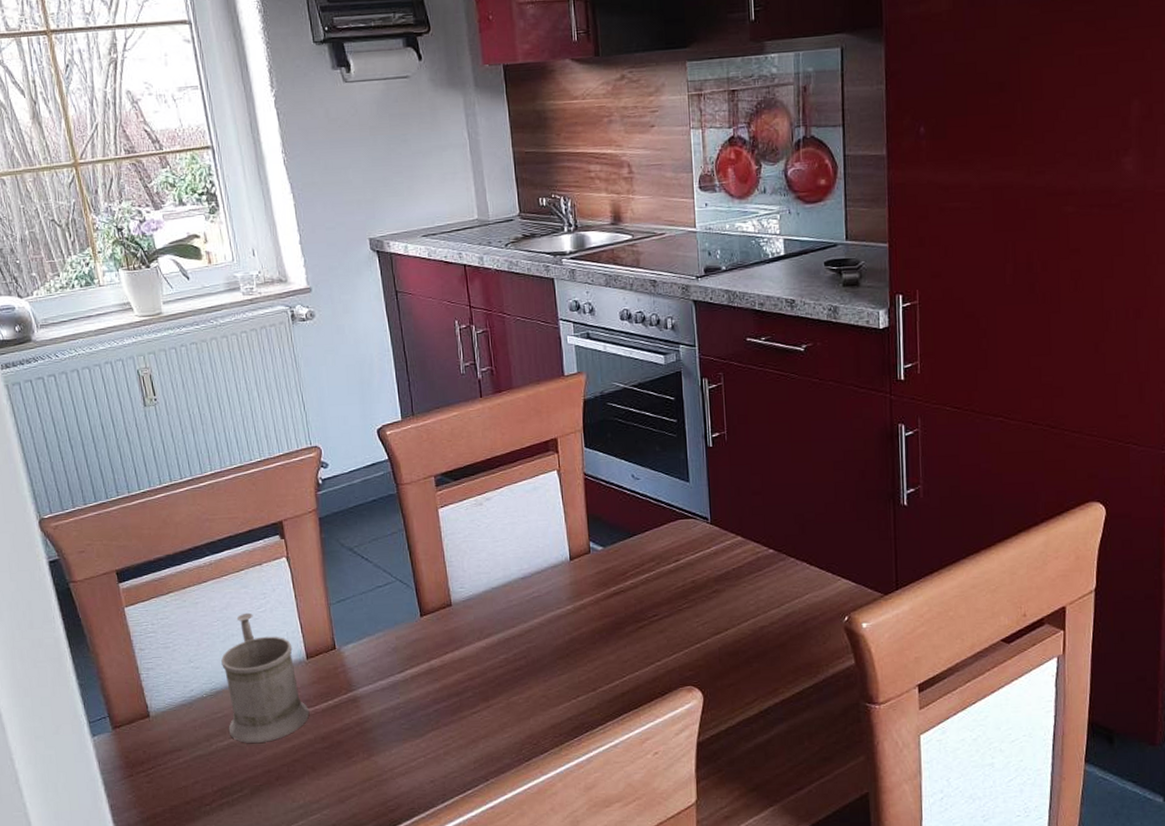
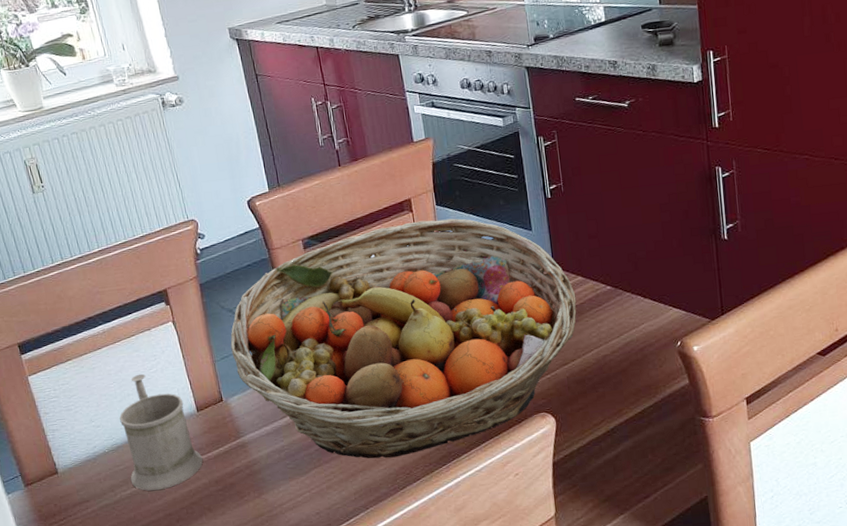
fruit basket: none [348,463,735,725] -> present [230,218,577,459]

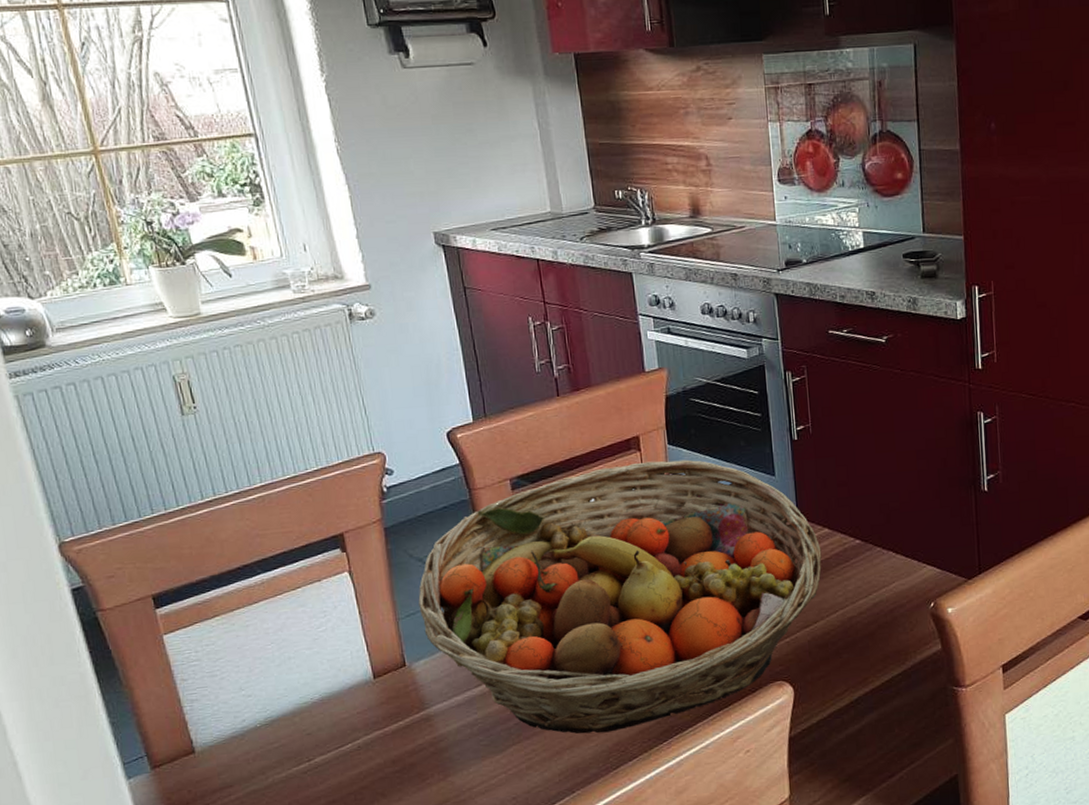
mug: present [119,373,203,491] -> none [277,633,378,773]

